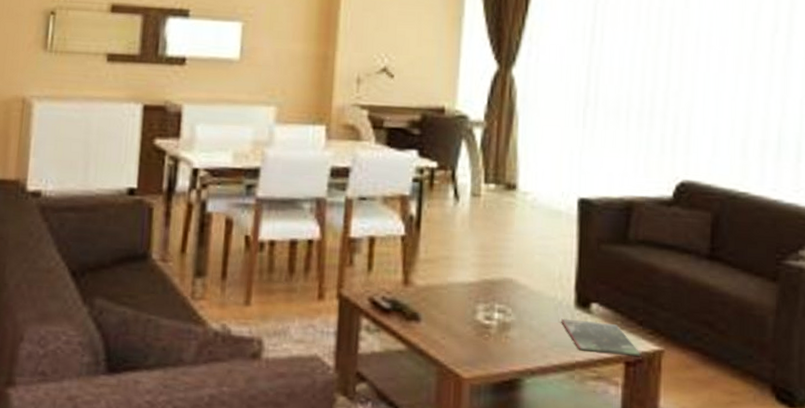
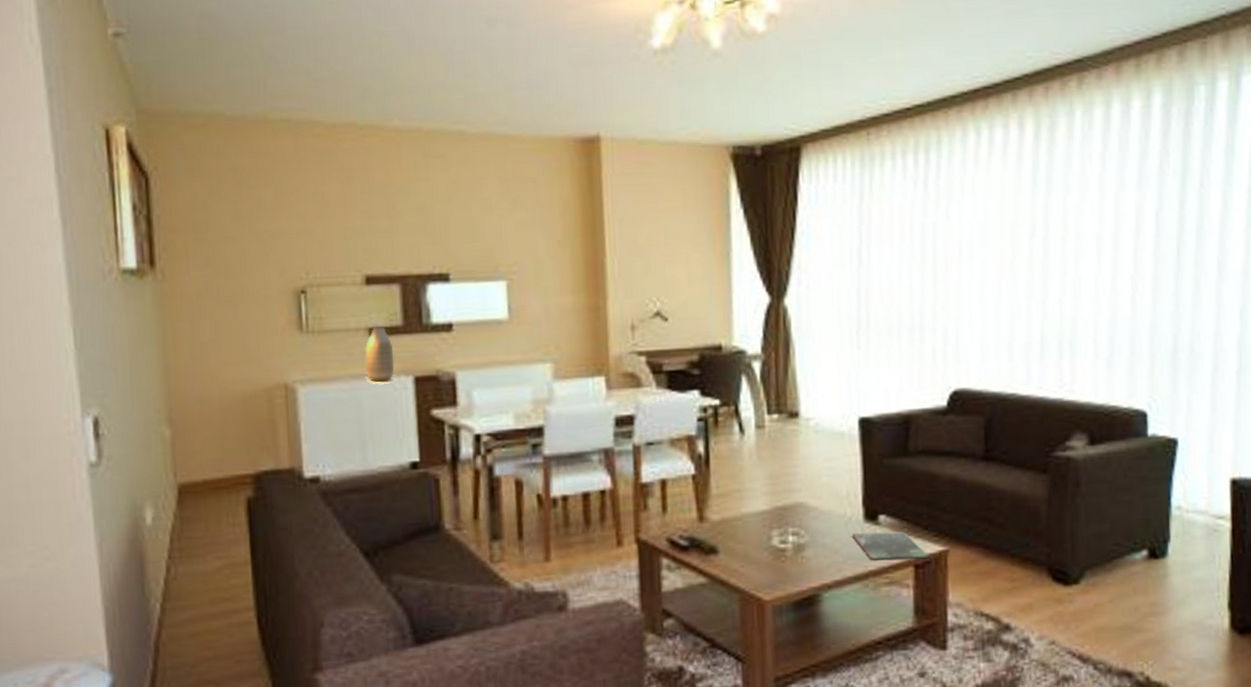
vase: none [98,52,128,106] -> present [364,326,394,382]

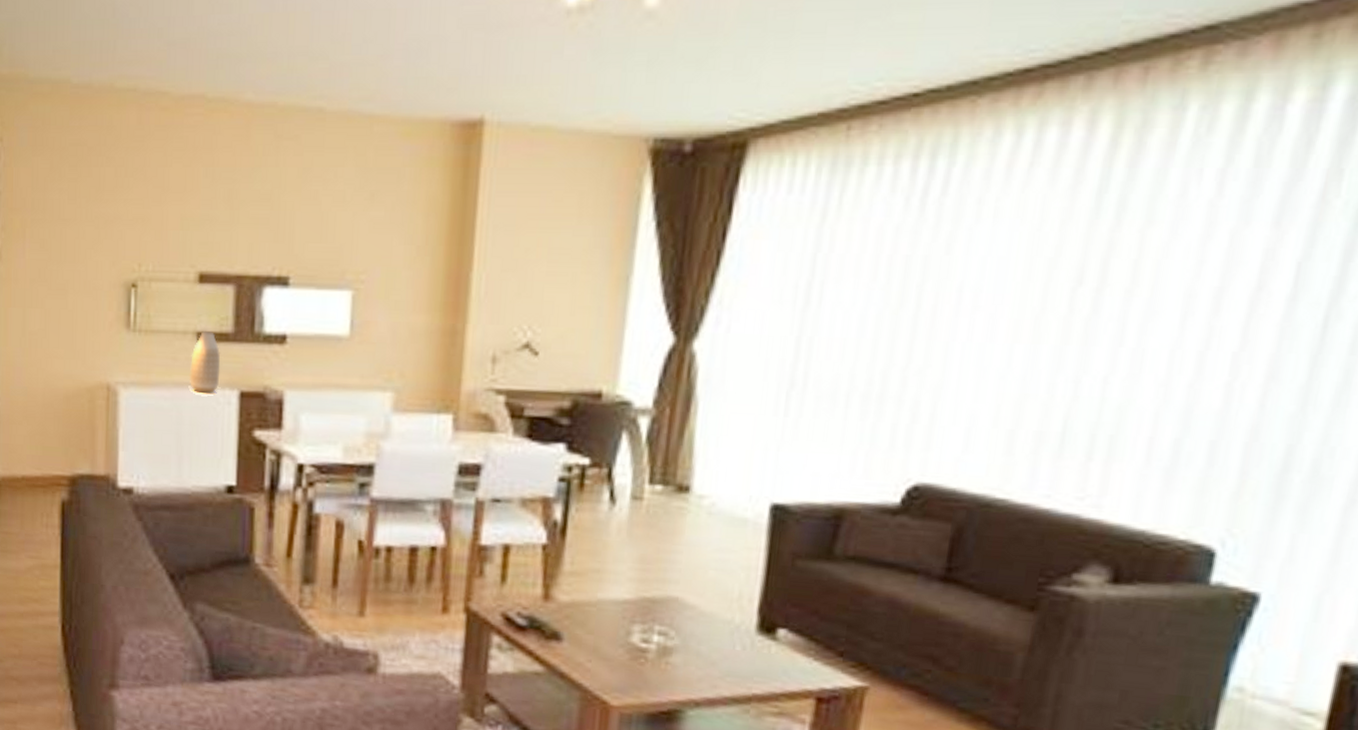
magazine: present [852,531,928,561] -> none [737,644,838,692]

